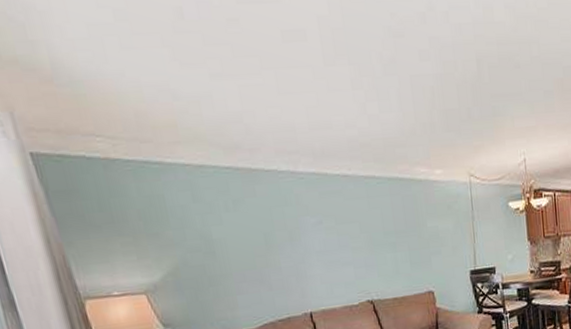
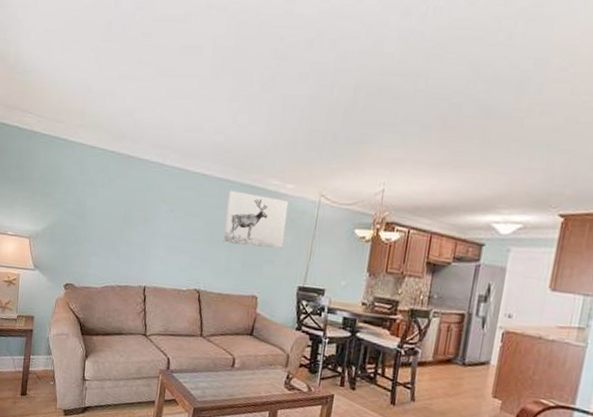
wall art: none [376,186,447,244] -> present [223,190,289,249]

